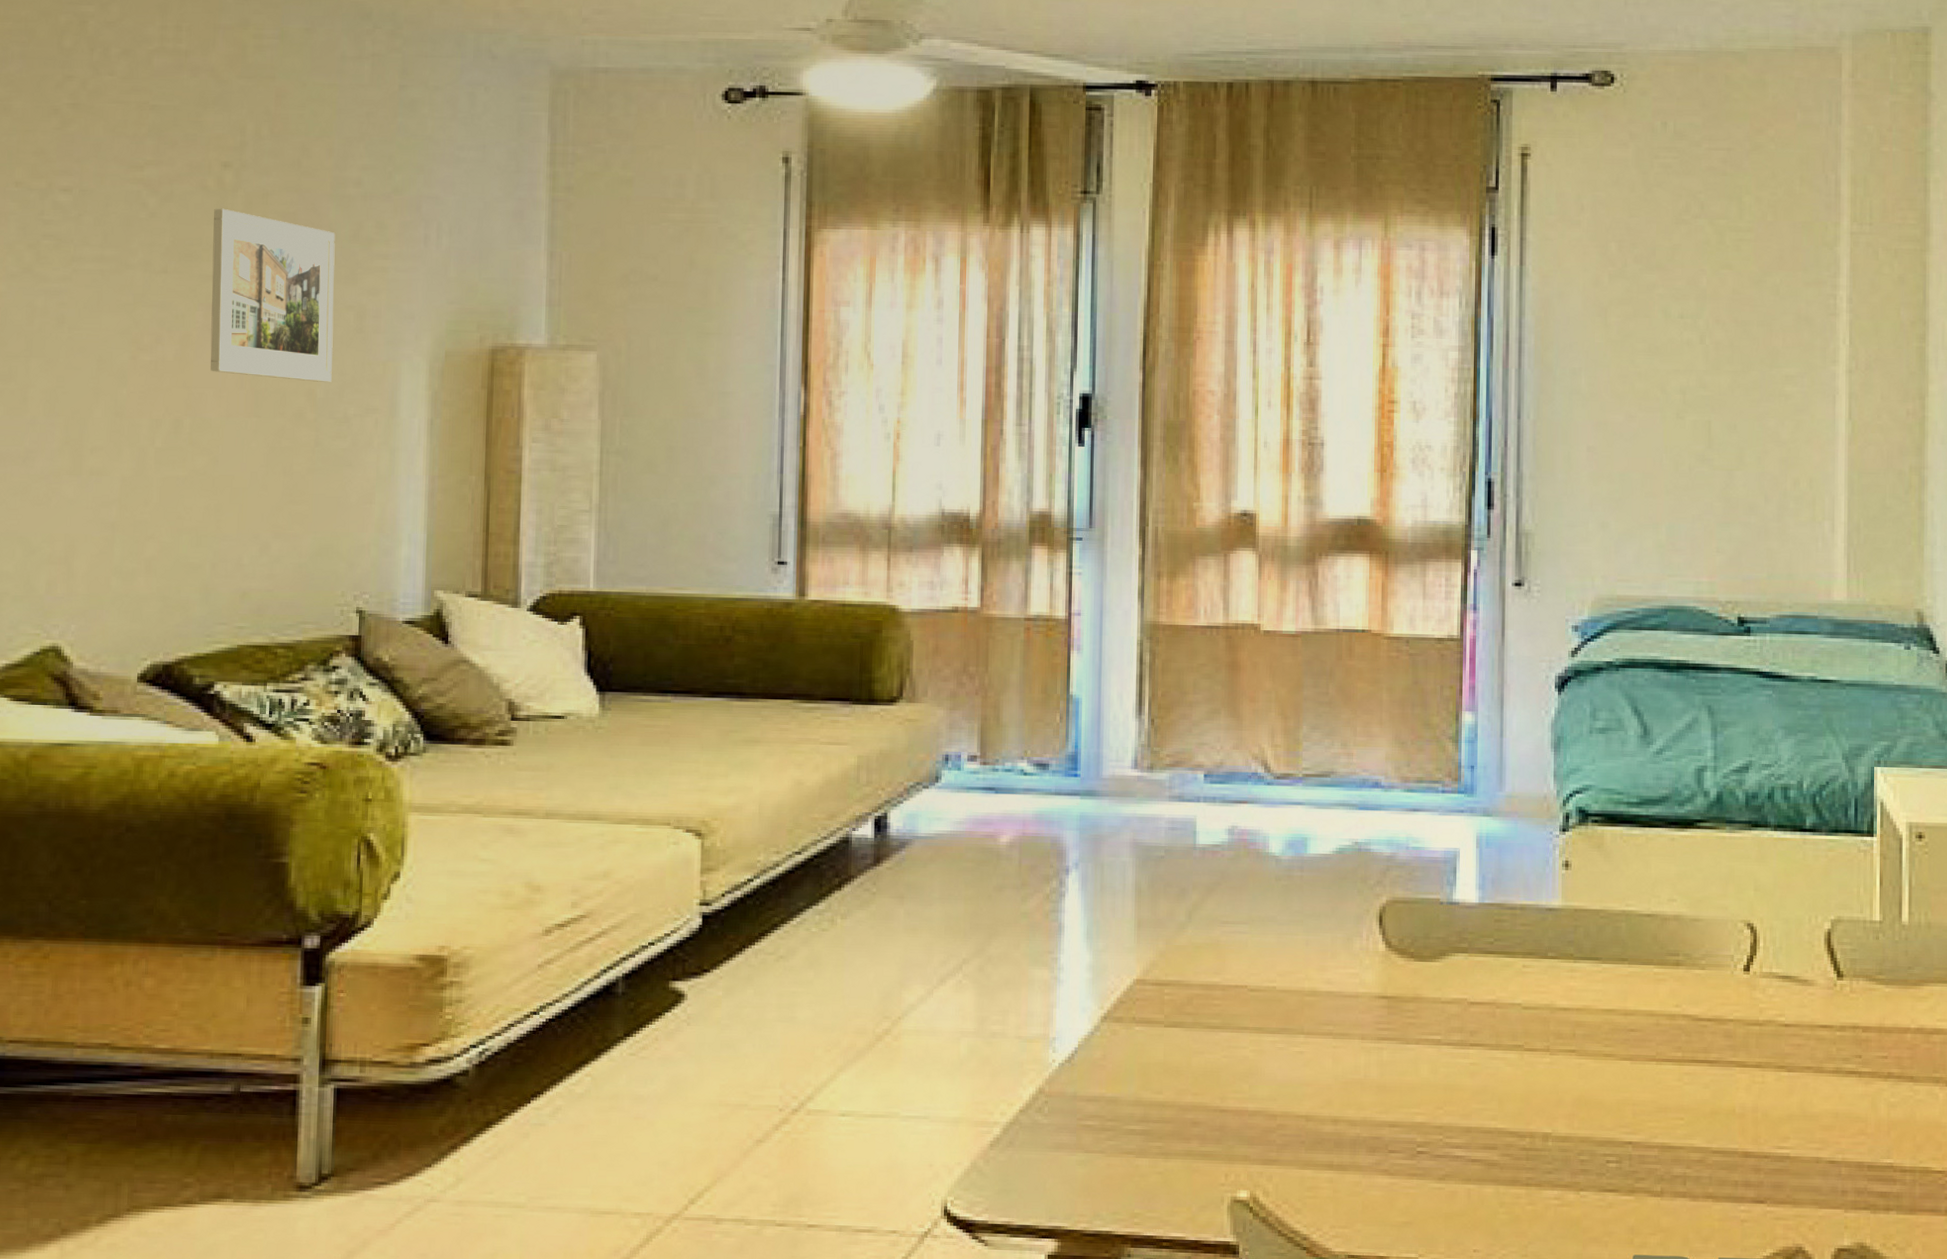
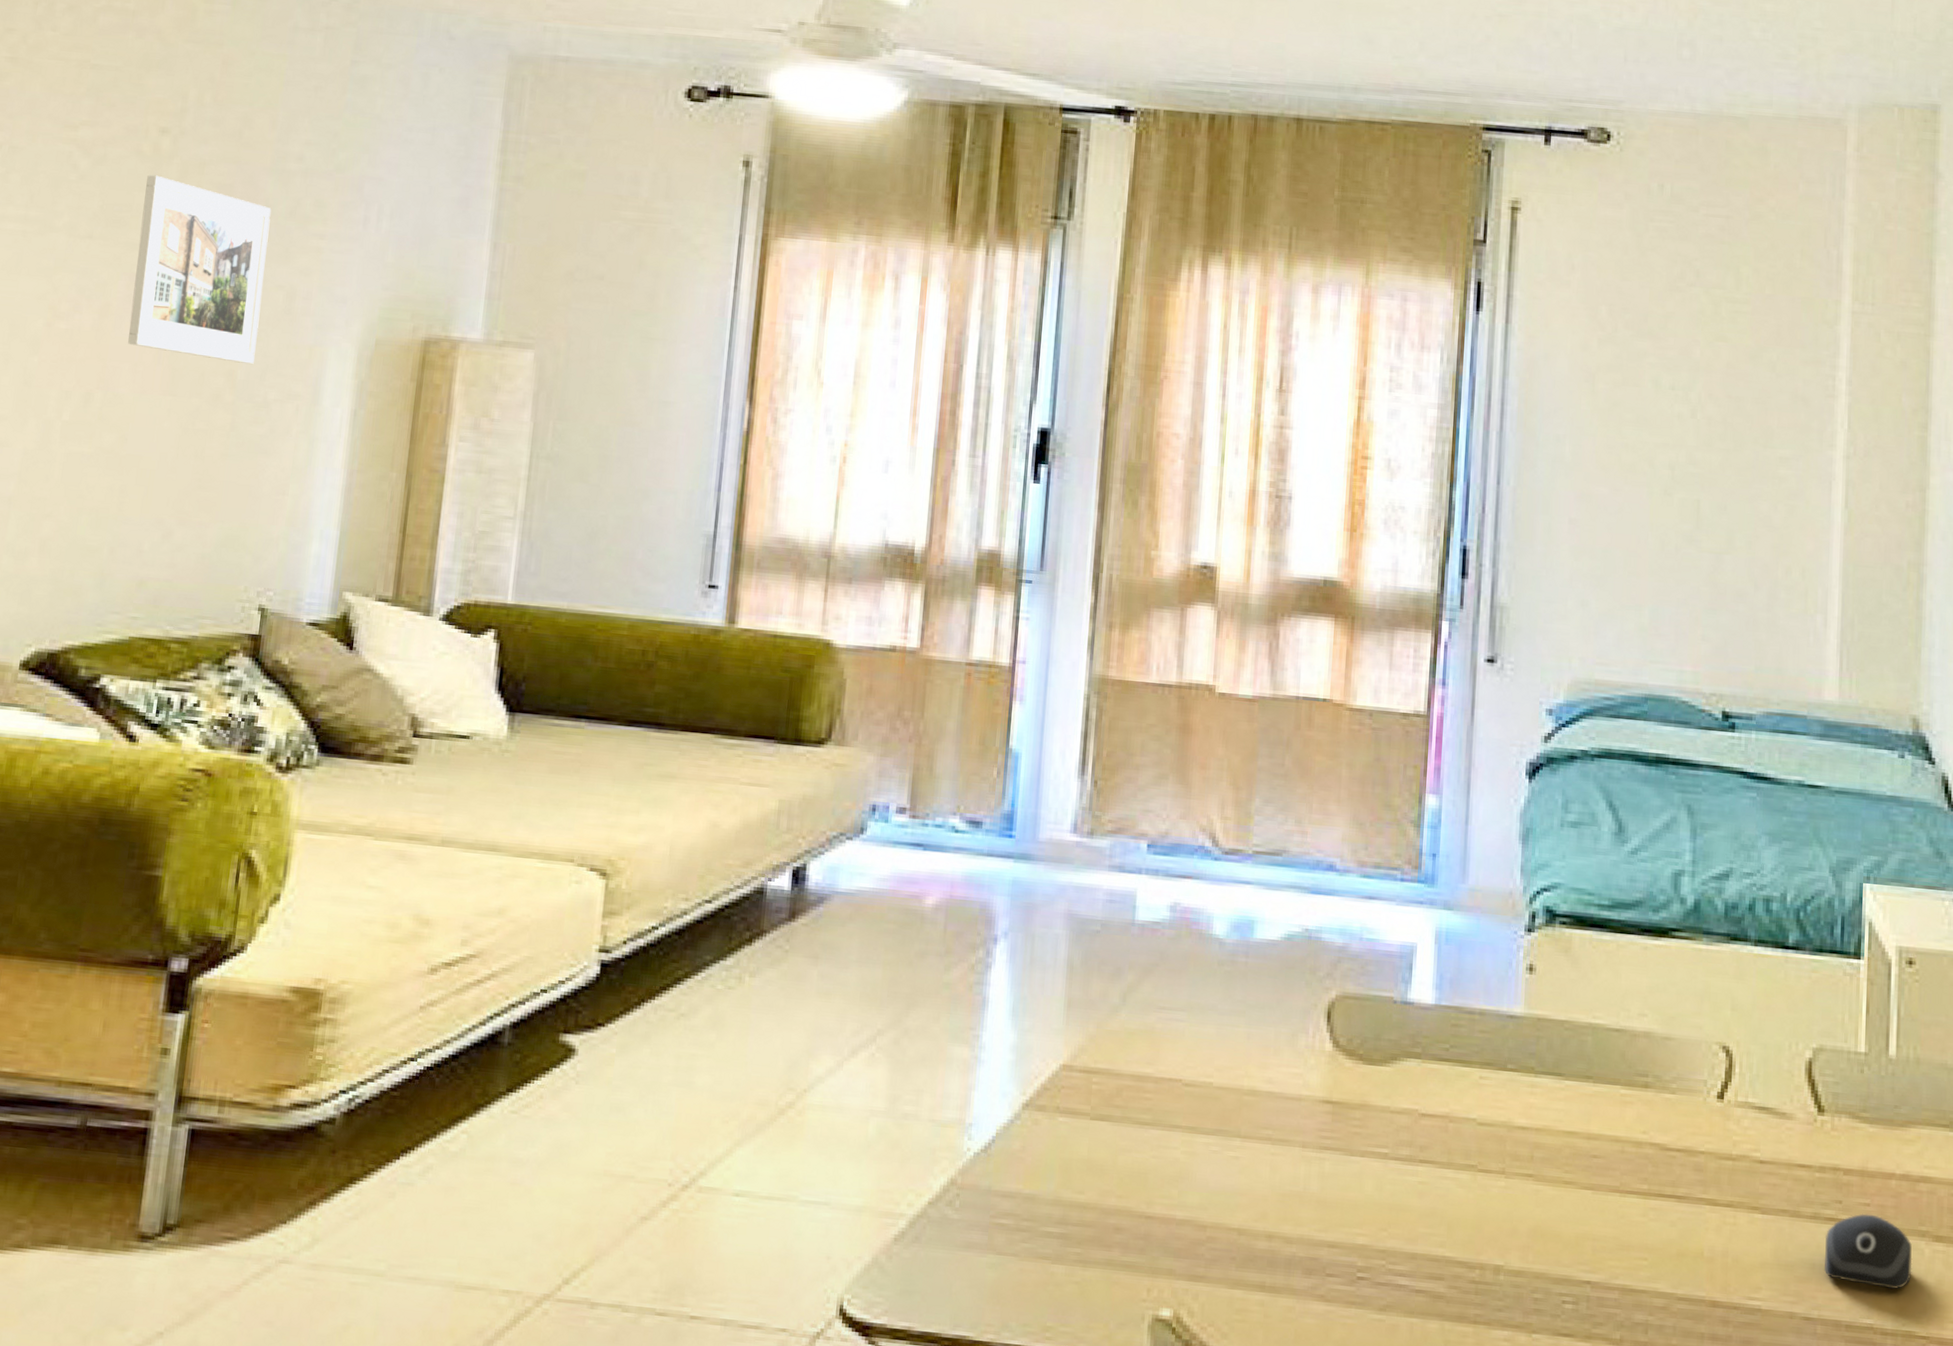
computer mouse: none [1846,1065,1928,1131] -> present [1825,1213,1913,1290]

